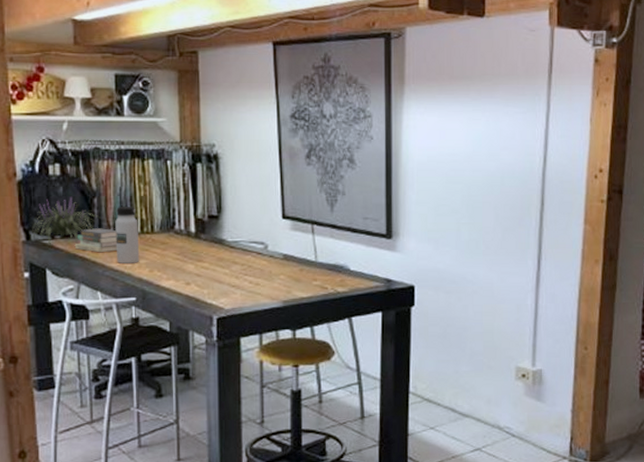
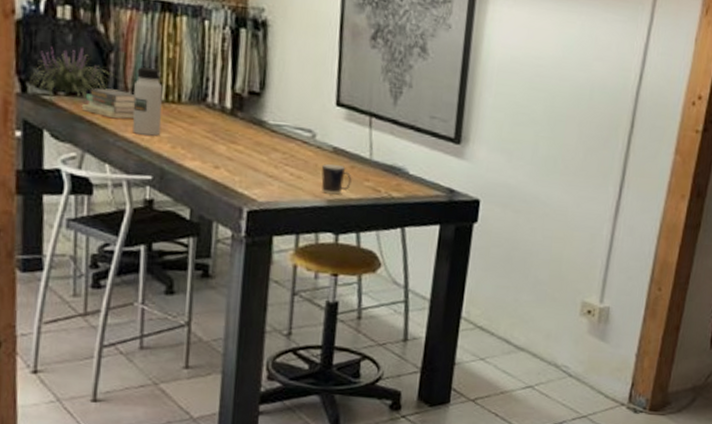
mug: none [275,269,302,297] -> present [321,163,352,196]

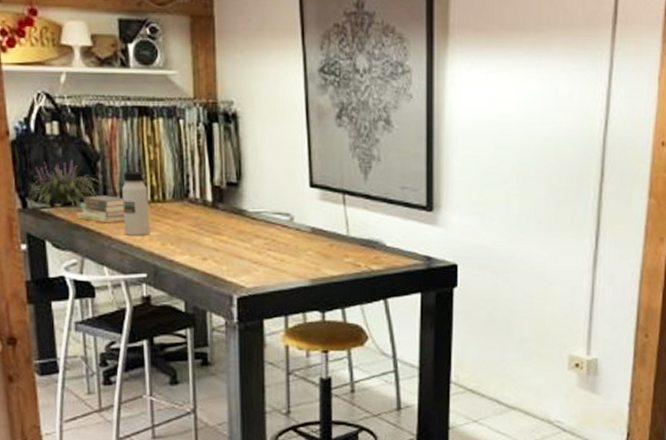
mug: present [321,163,352,196] -> none [302,244,332,275]

